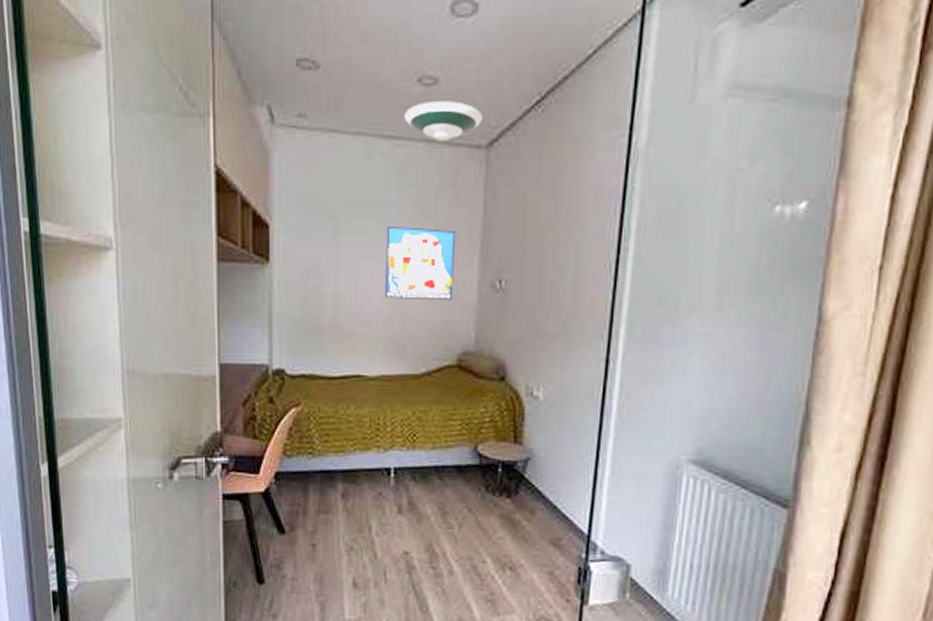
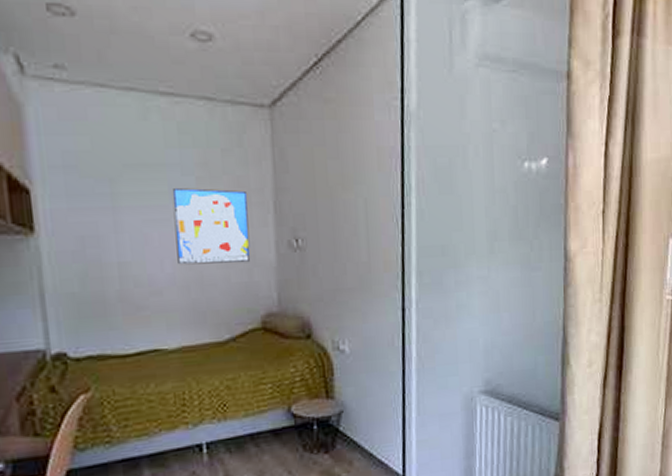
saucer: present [404,101,482,140] -> none [179,58,263,98]

